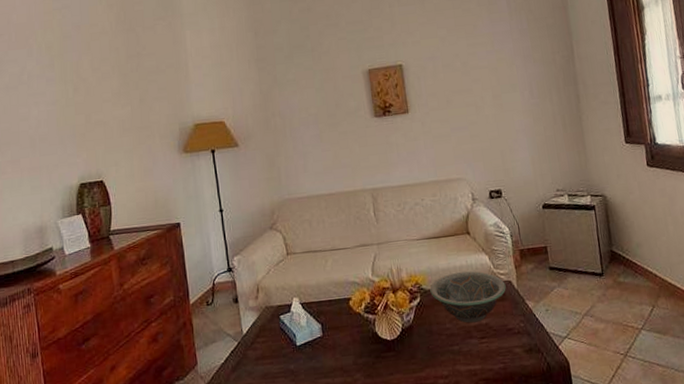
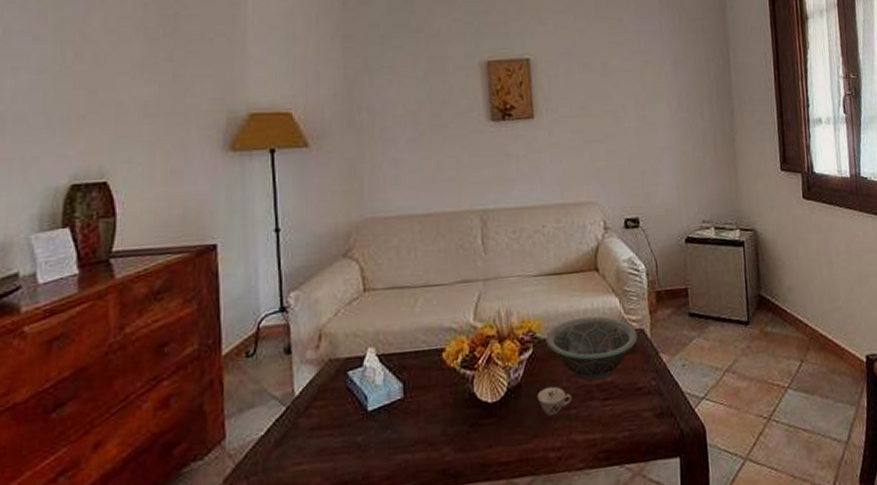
teacup: none [426,328,454,351] -> present [537,387,572,417]

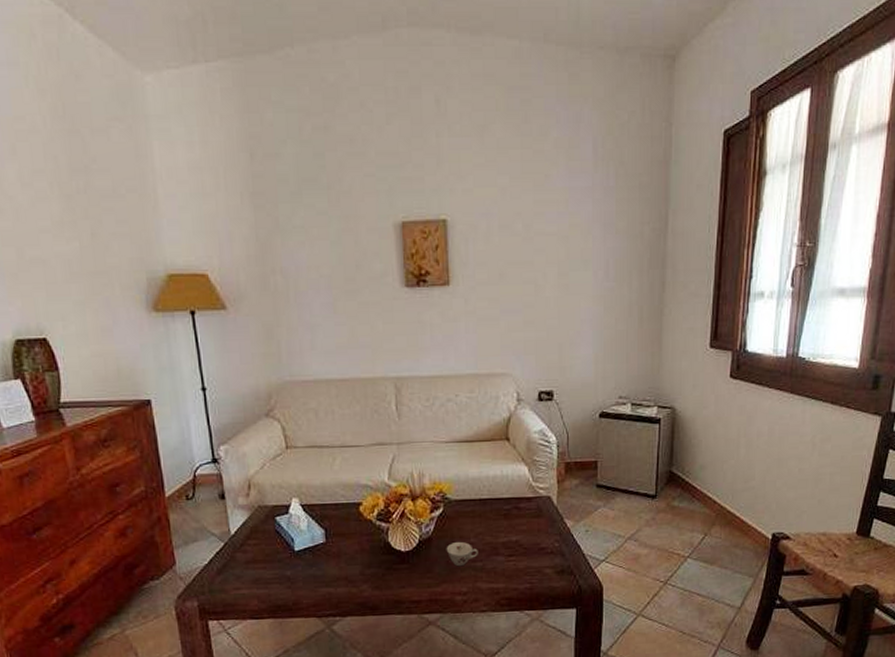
decorative bowl: present [545,316,638,381] -> none [455,482,544,539]

